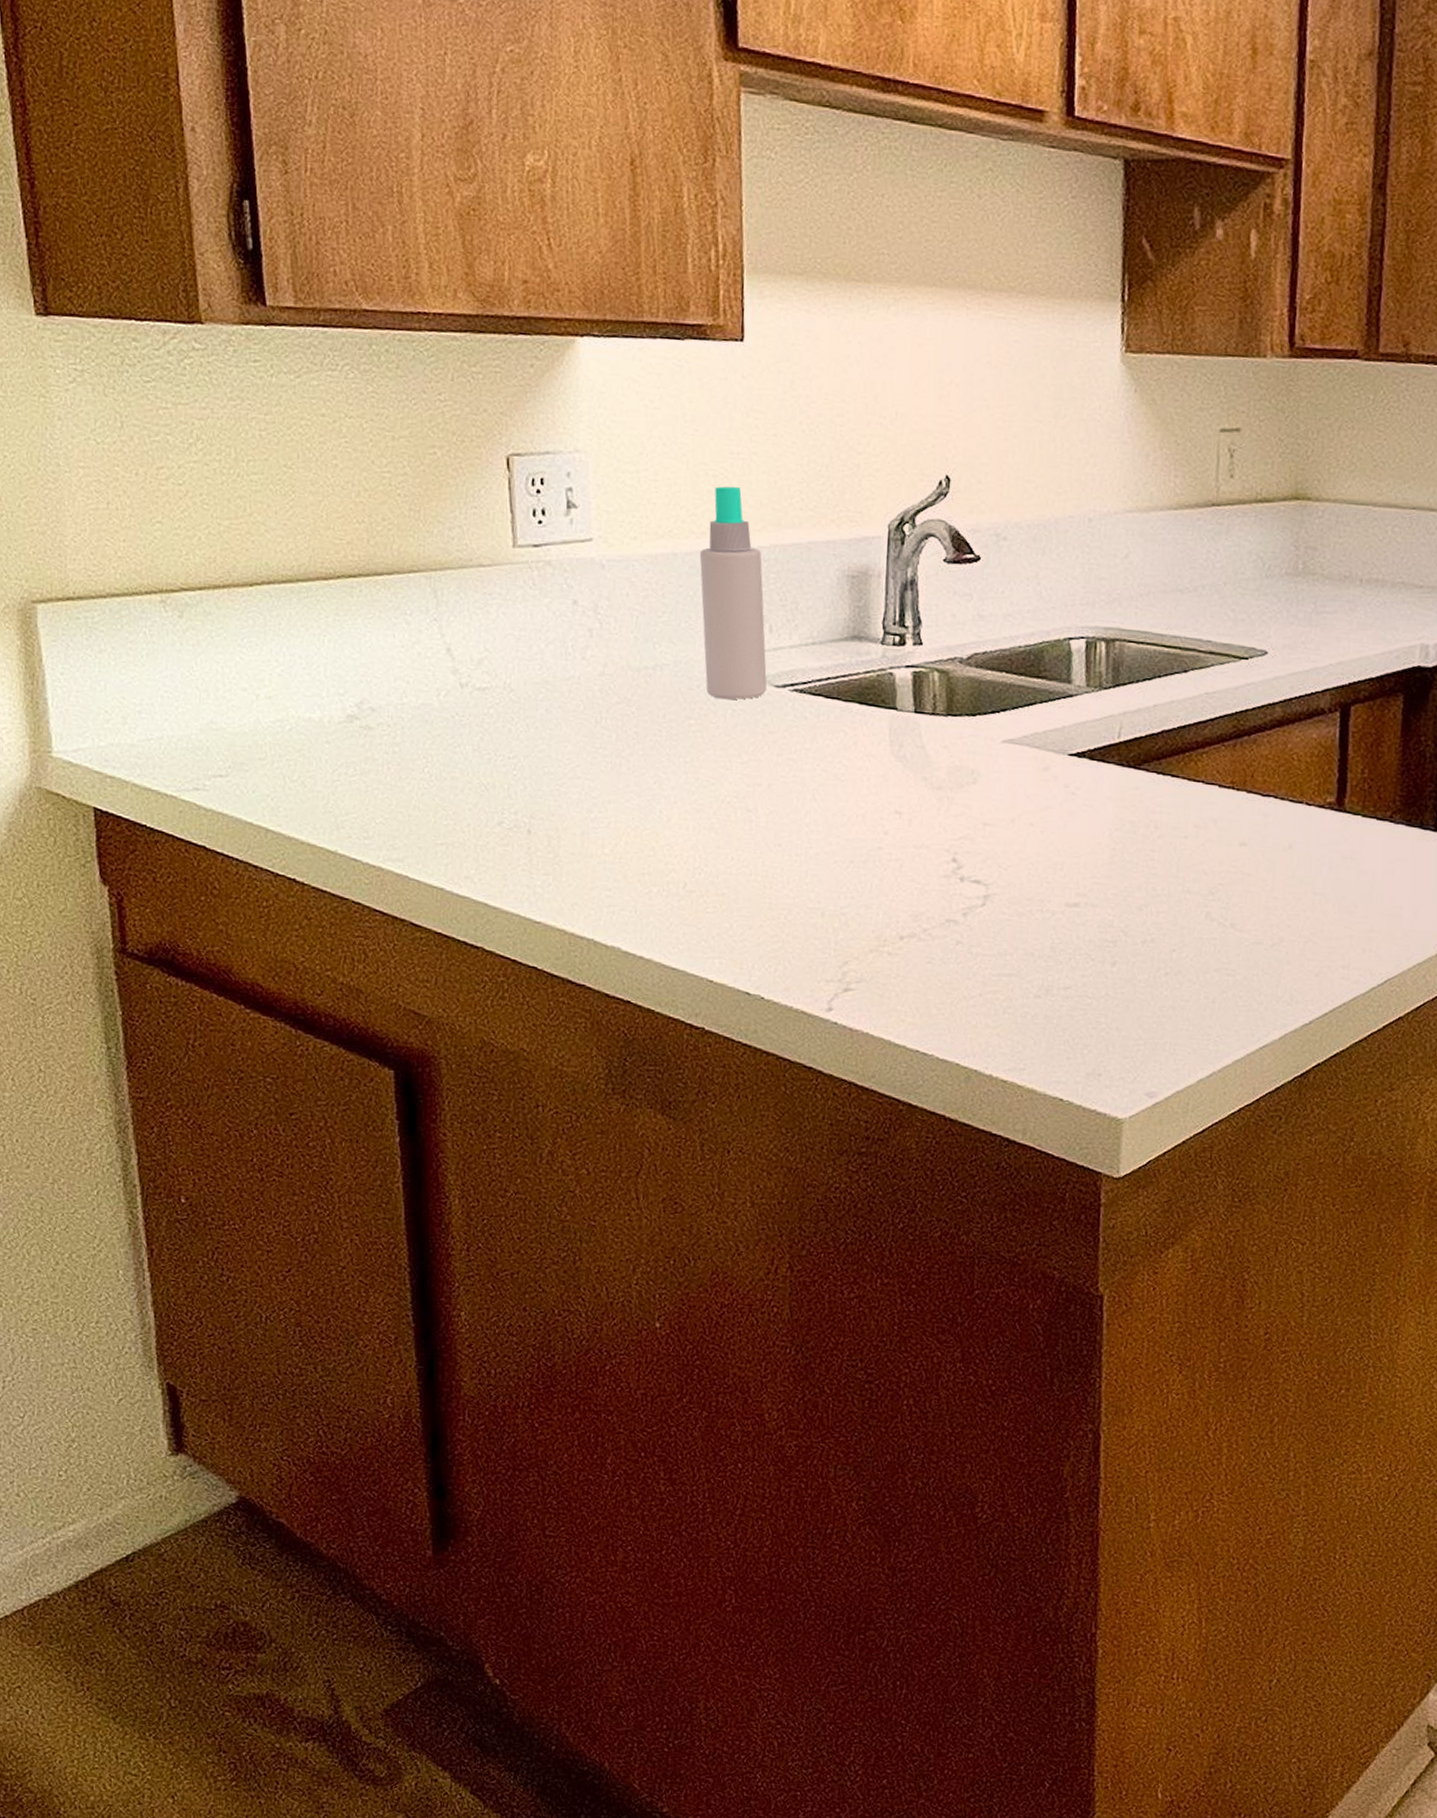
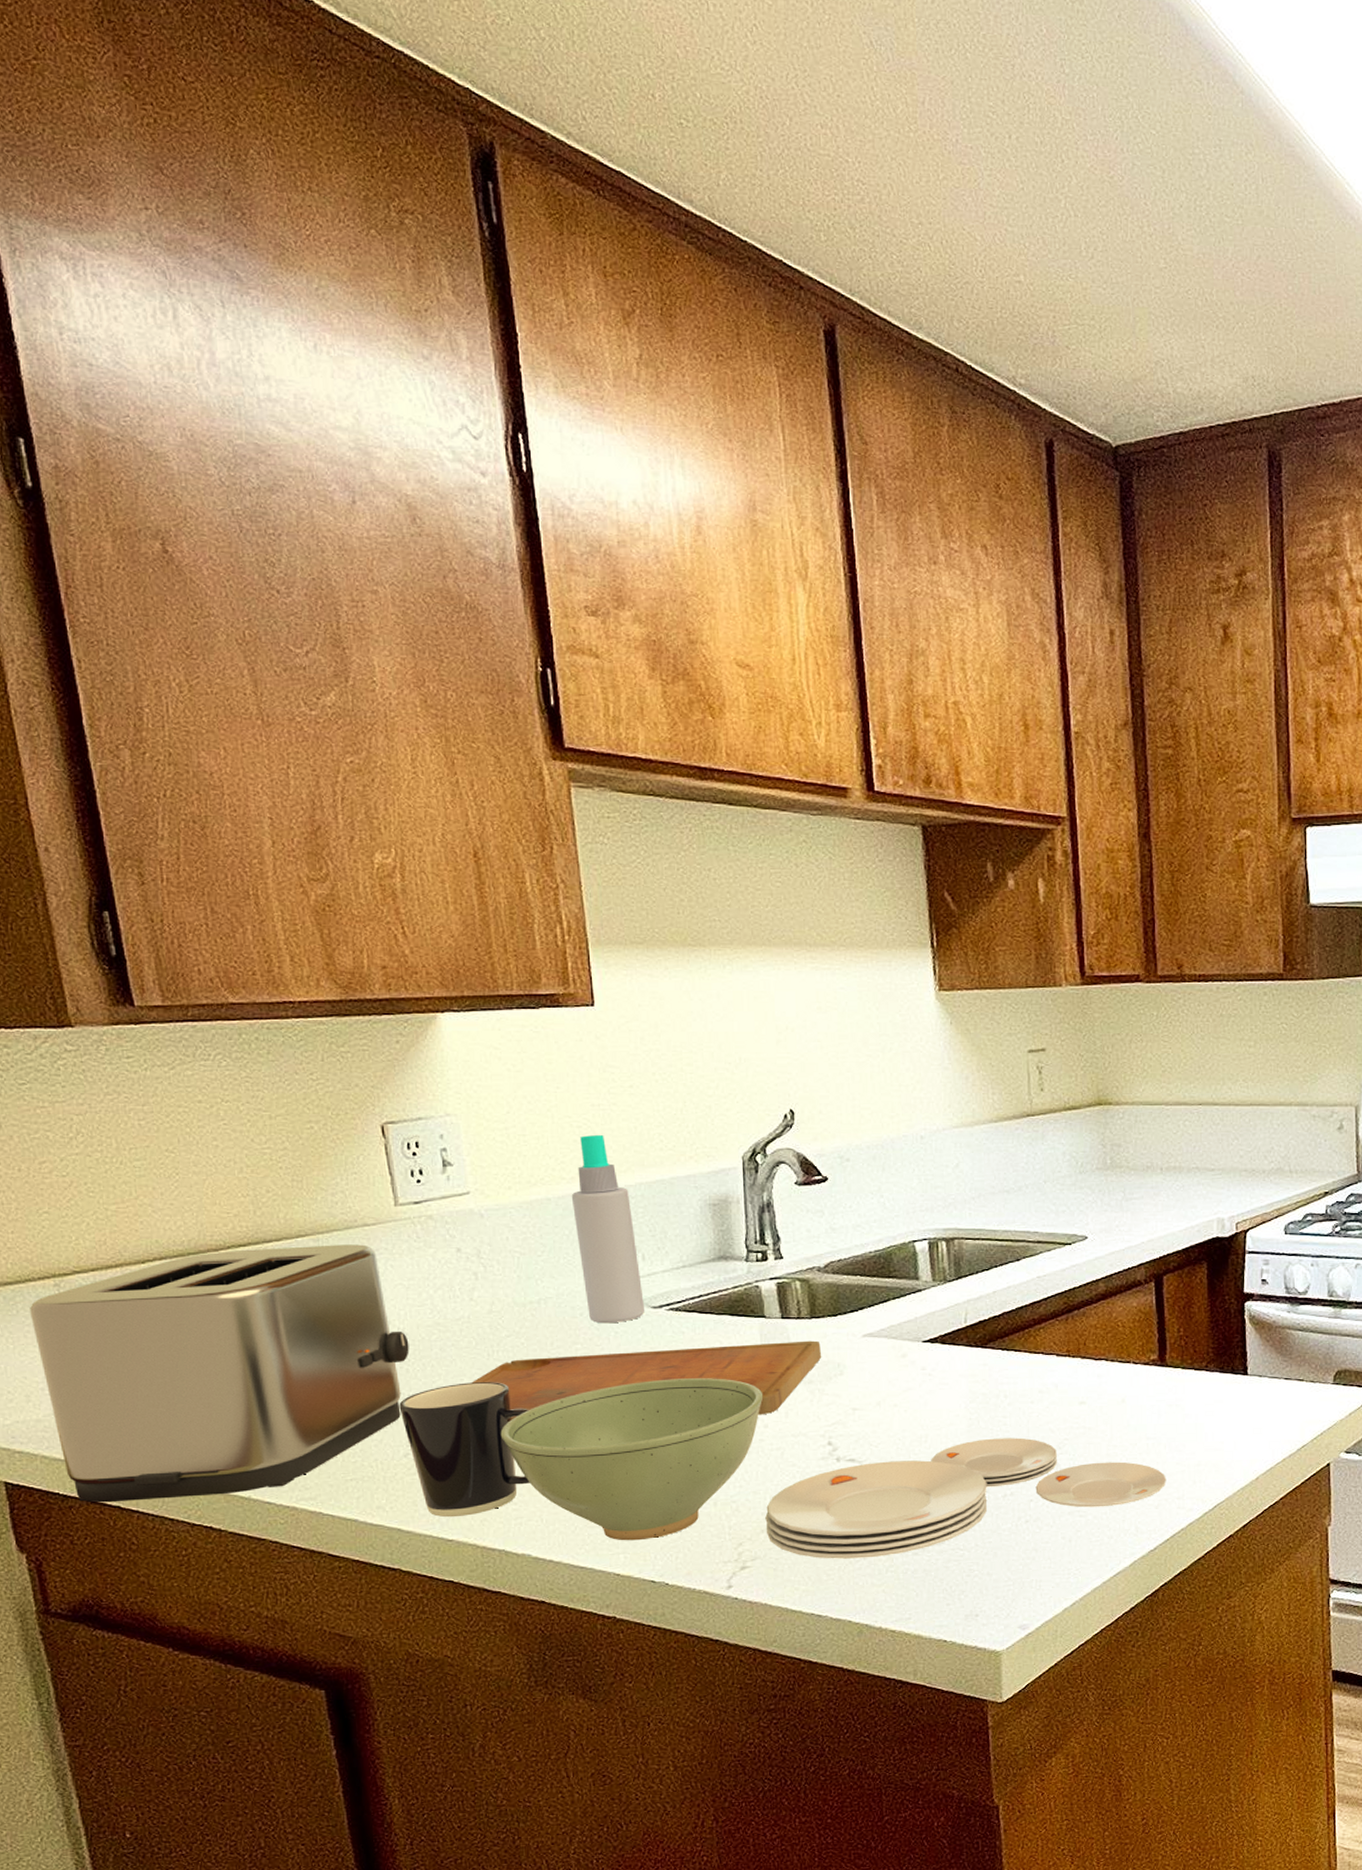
toaster: none [134,580,514,846] -> present [30,1244,410,1503]
mug: none [498,750,634,898] -> present [399,1382,530,1518]
cutting board: none [575,729,955,820] -> present [471,1340,822,1420]
bowl: none [600,768,887,946] -> present [500,1378,764,1541]
plate: none [875,873,1332,996] -> present [765,1437,1167,1559]

